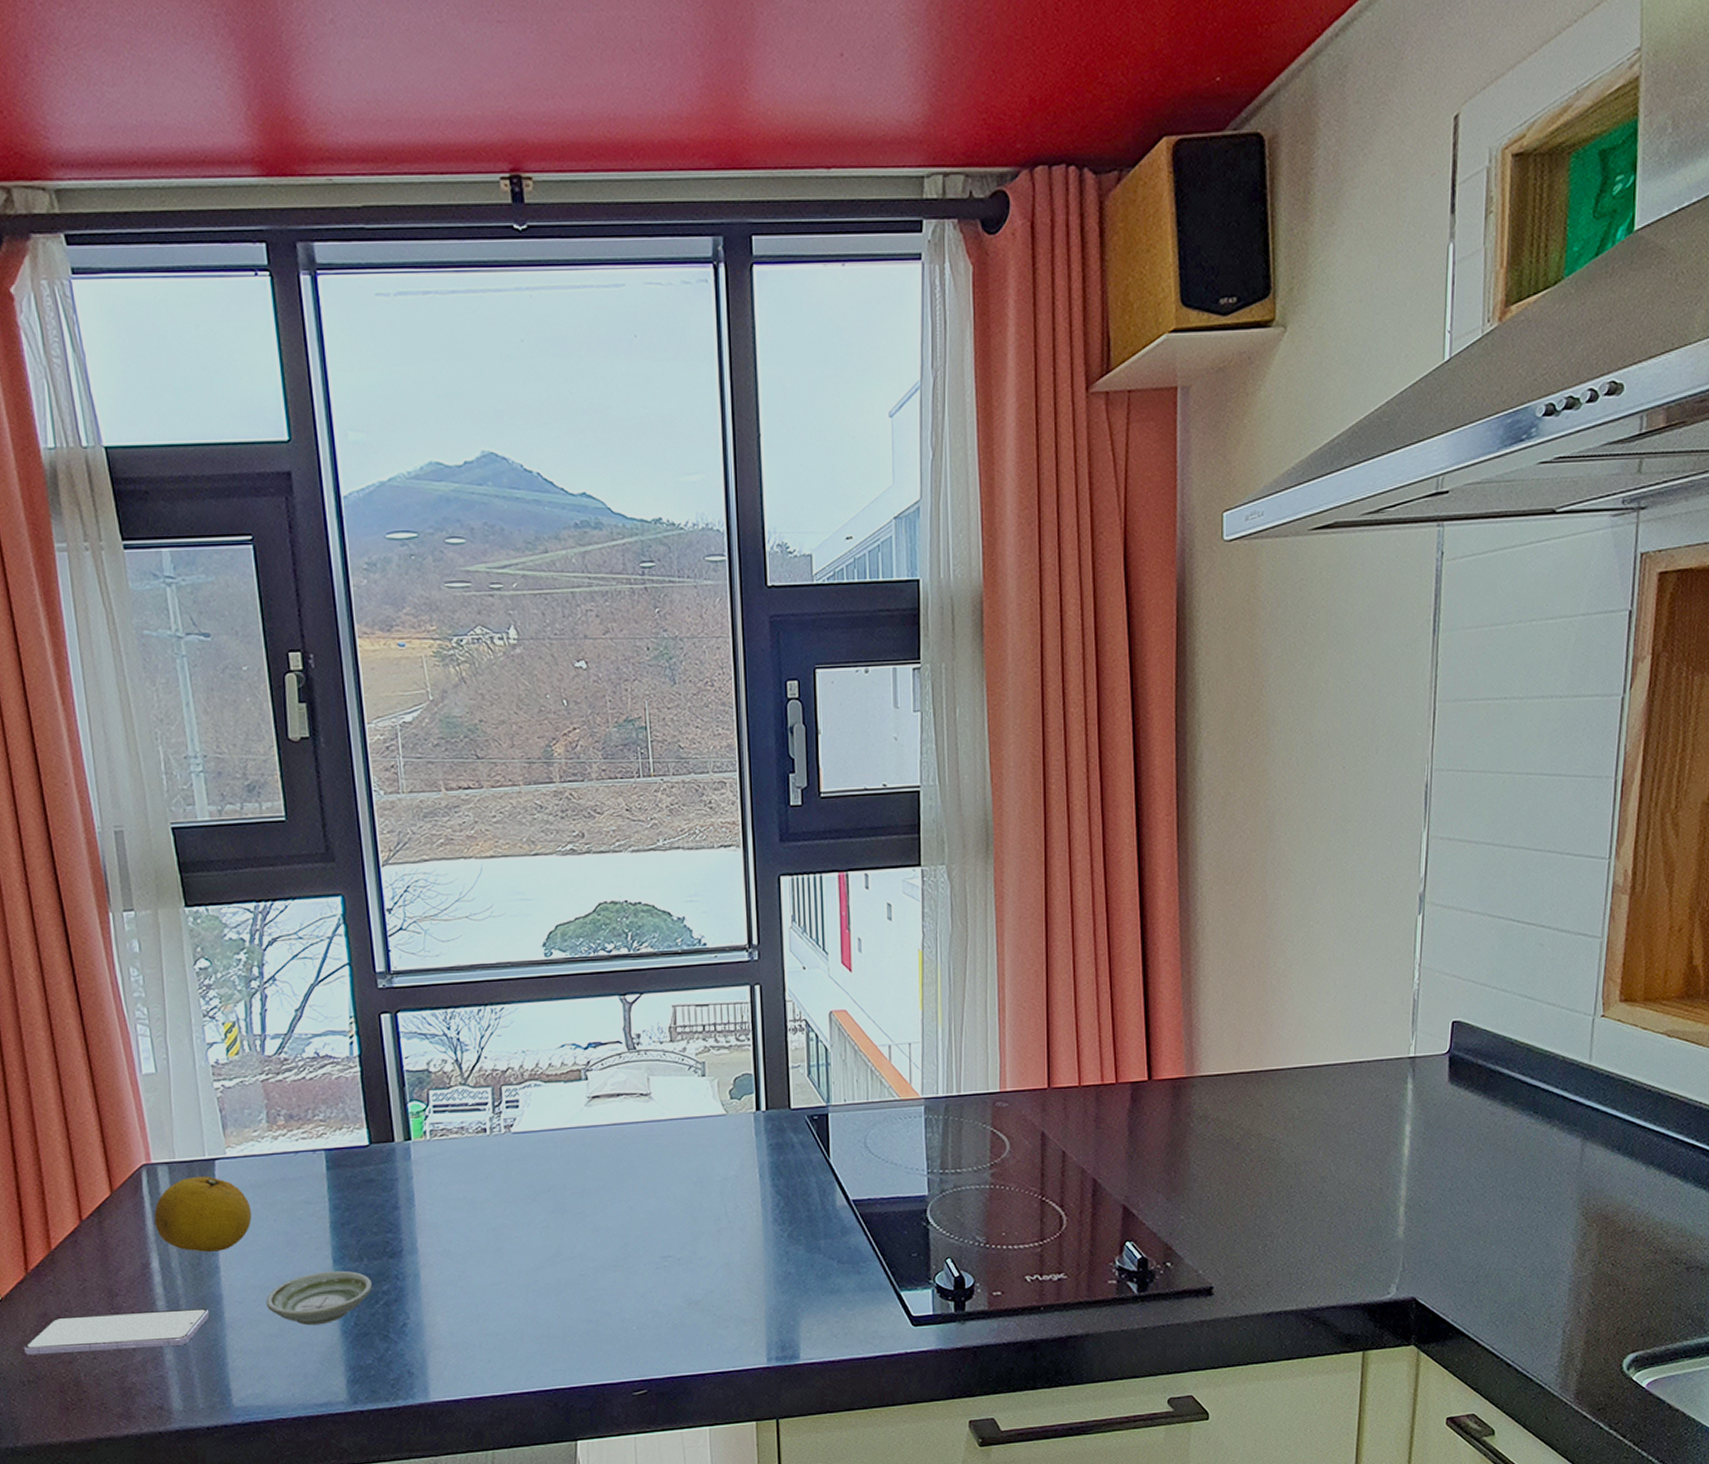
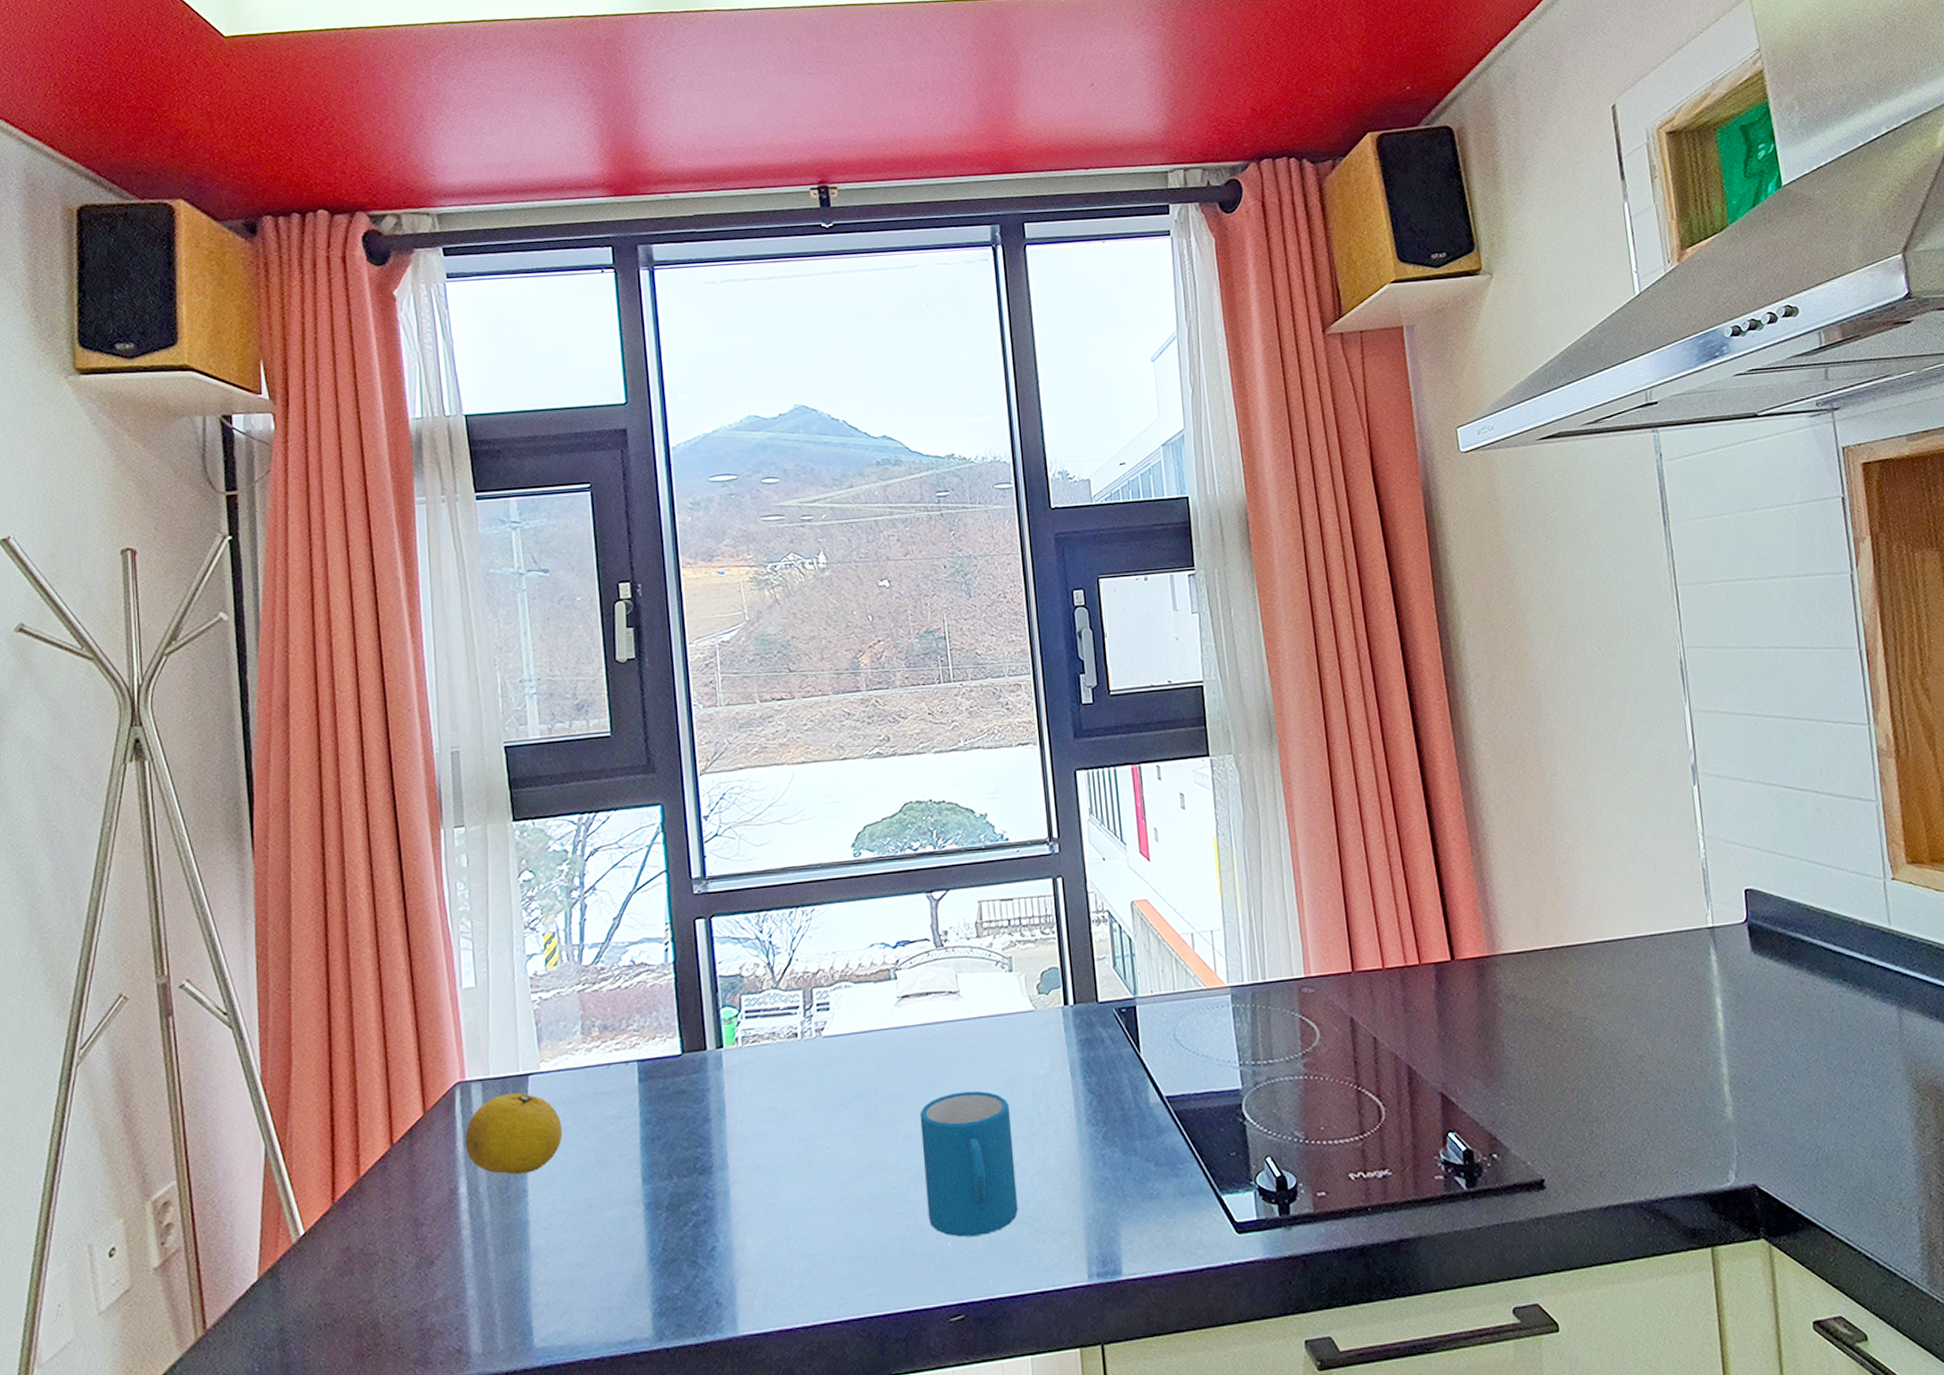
smartphone: present [24,1307,210,1356] -> none [324,1236,515,1295]
saucer: present [265,1270,373,1326] -> none [572,1190,682,1253]
mug: none [608,1188,702,1322] -> present [920,1090,1018,1237]

